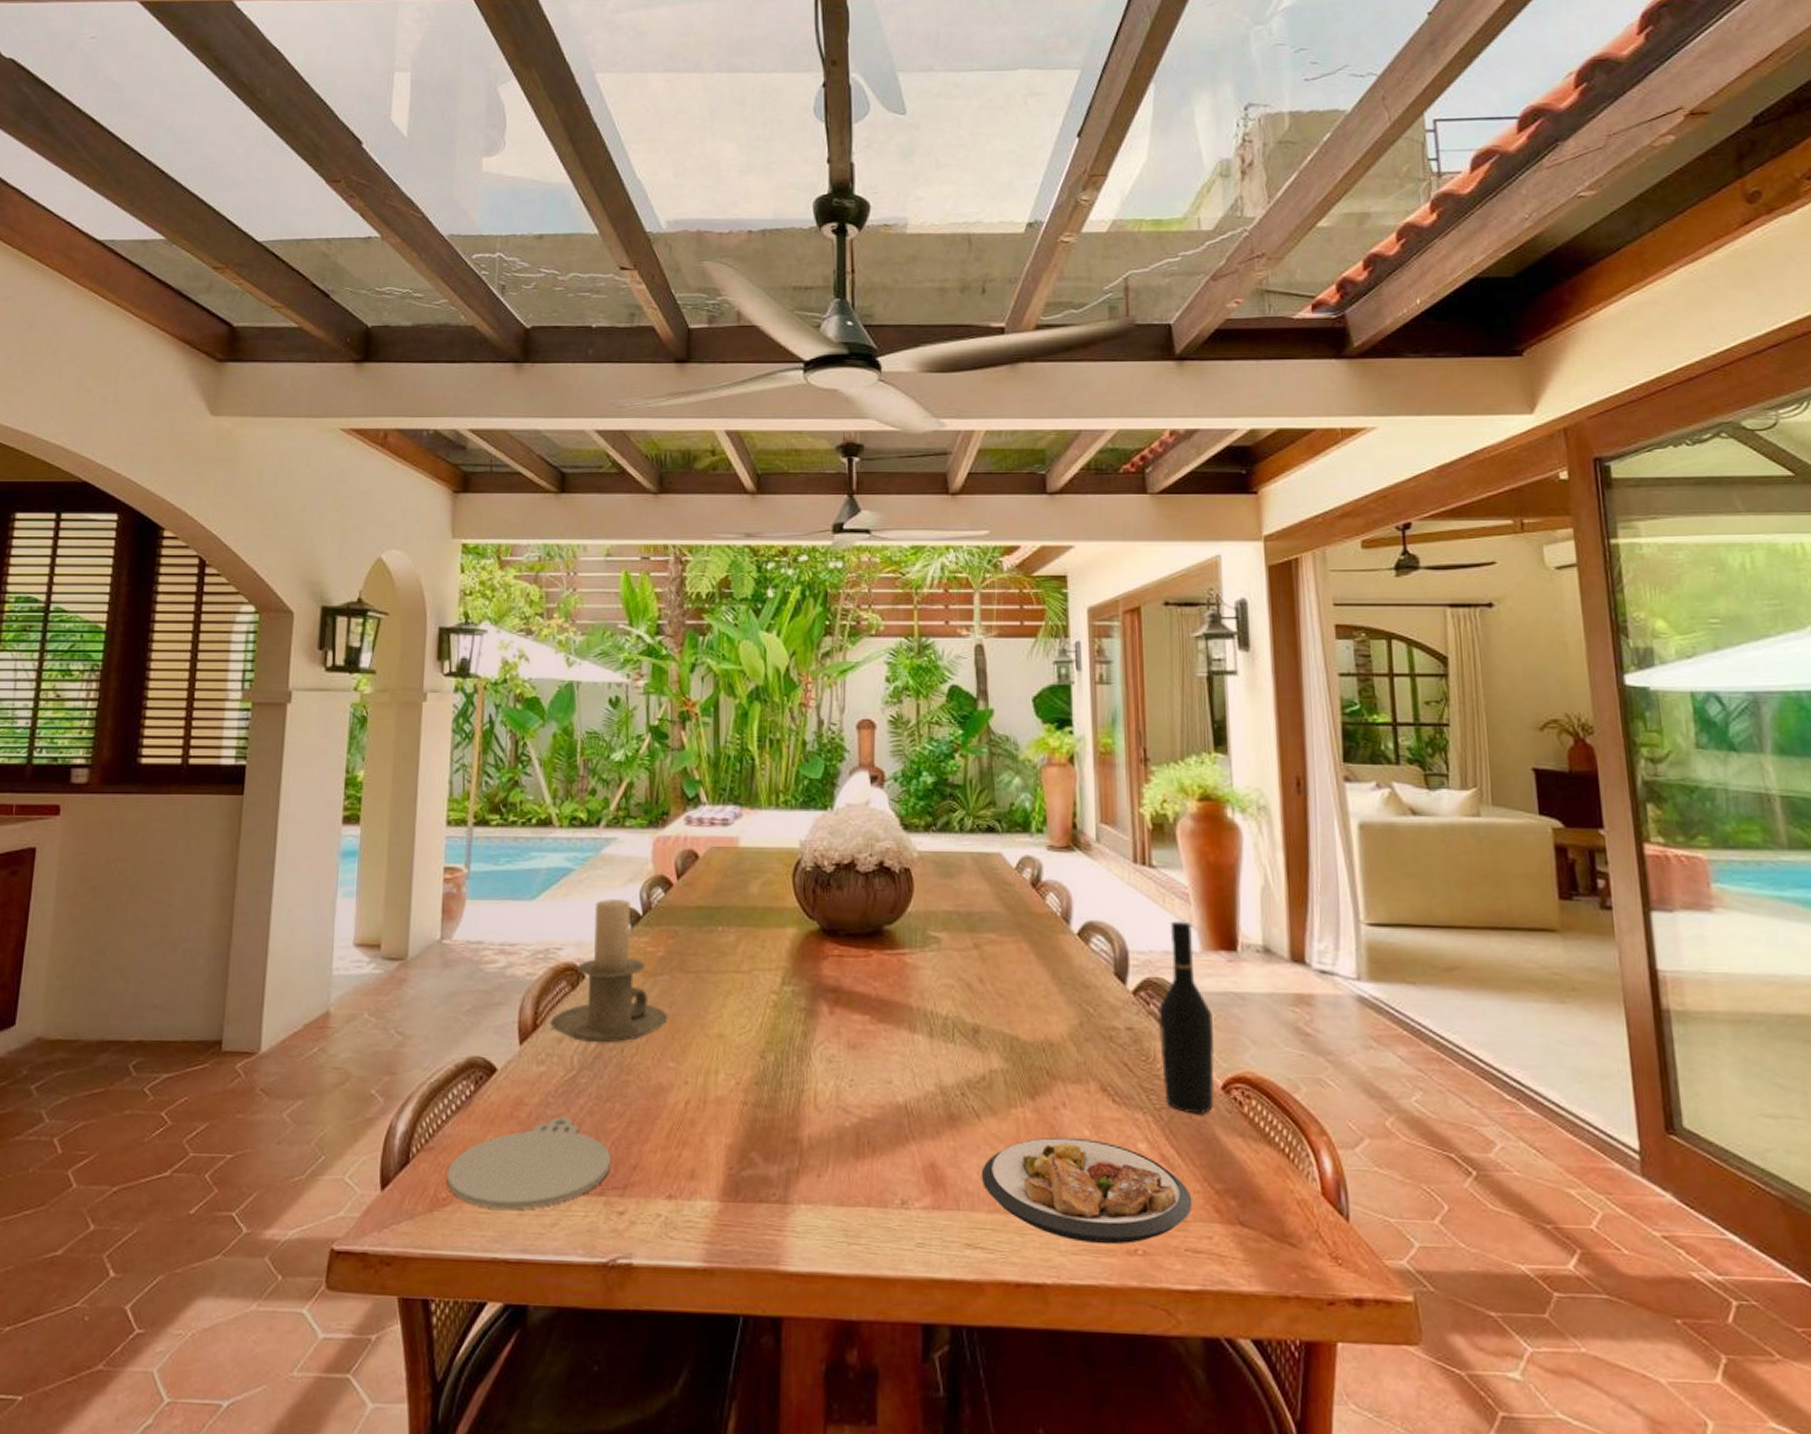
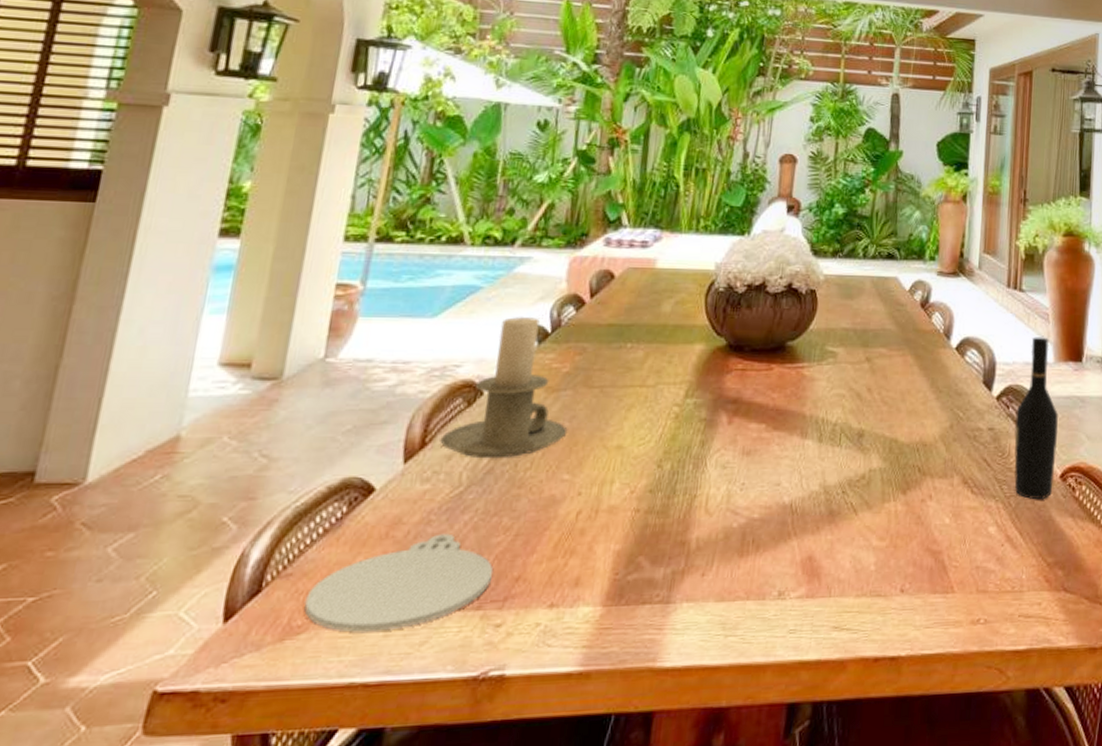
plate: present [981,1137,1193,1245] -> none [853,525,1028,617]

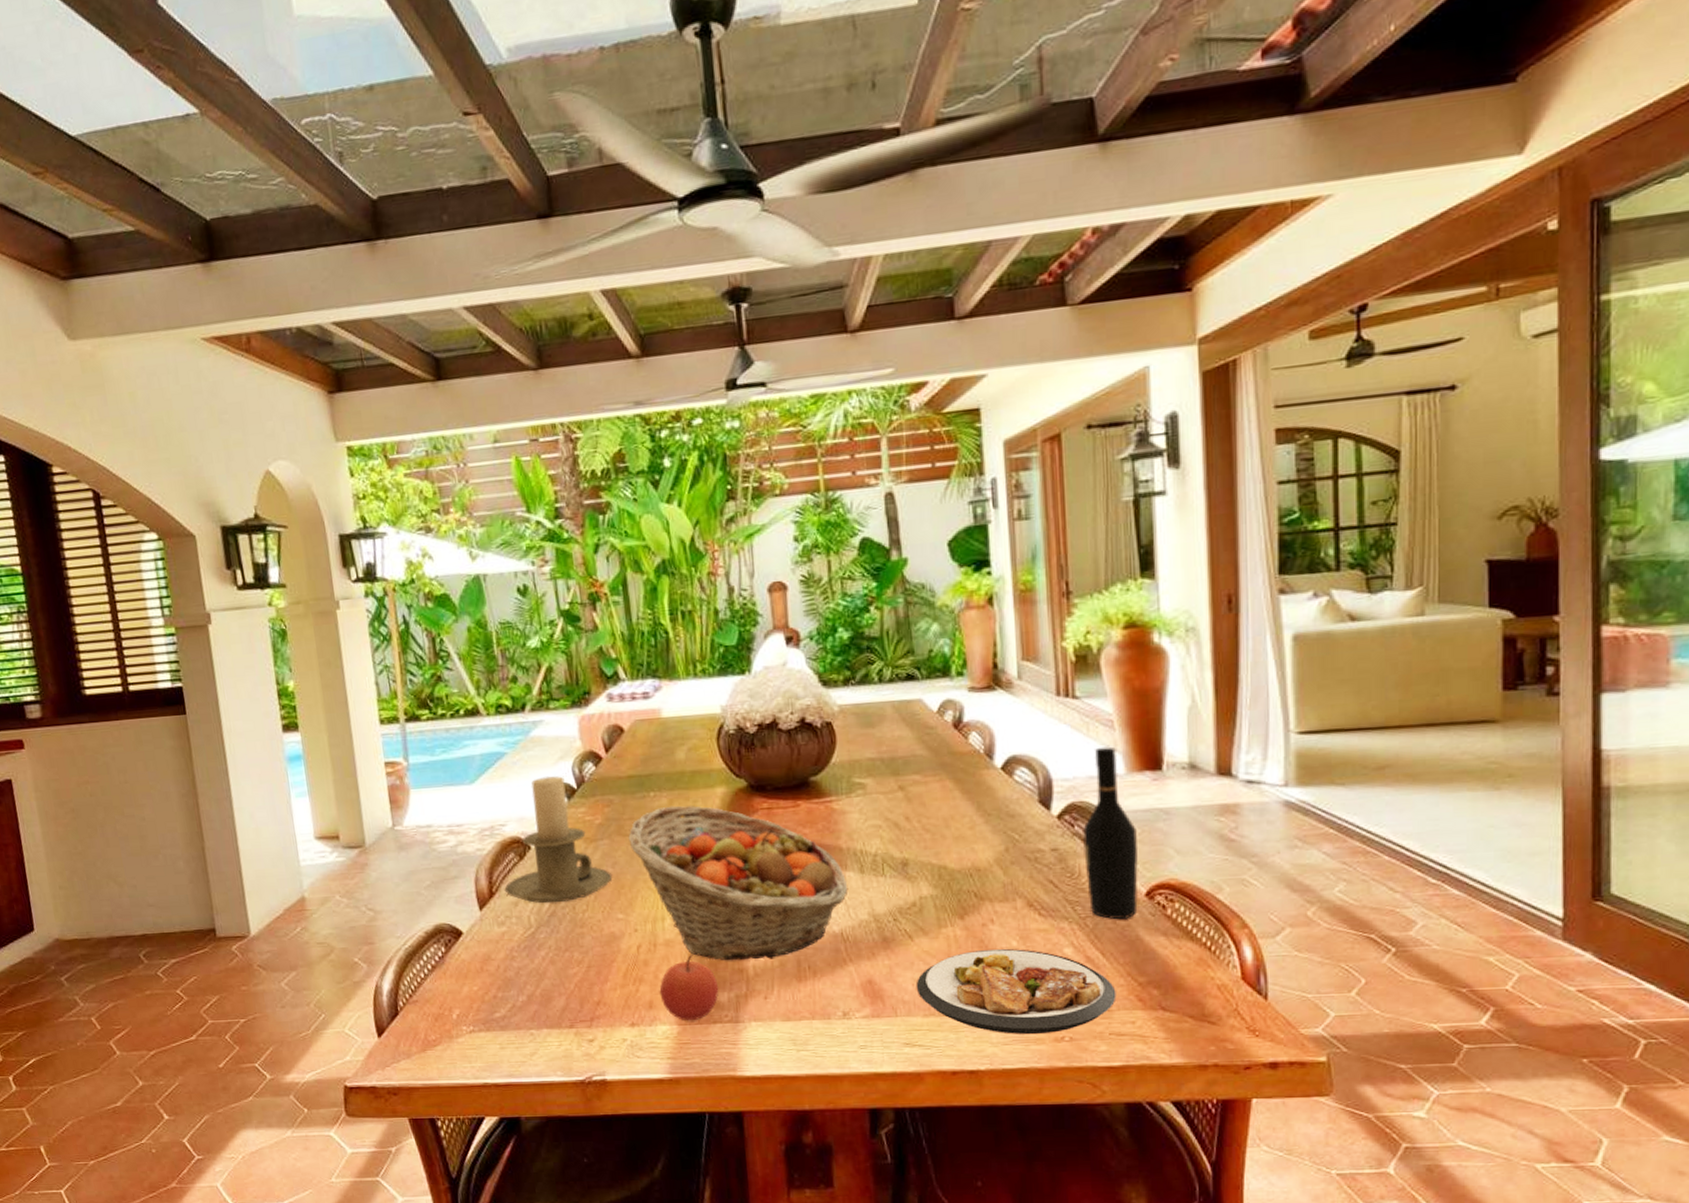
plate: present [304,533,494,632] -> none [433,967,577,1045]
apple: none [590,522,656,601] -> present [659,953,719,1020]
fruit basket: none [593,359,805,532] -> present [628,805,848,961]
plate: none [853,525,1028,617] -> present [916,948,1117,1035]

